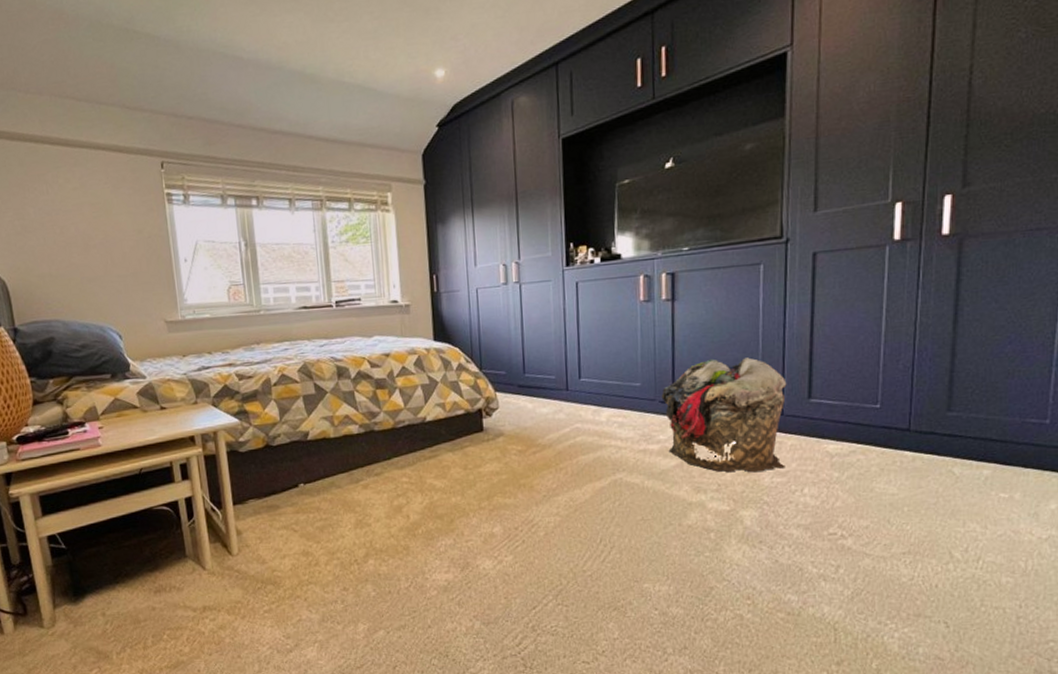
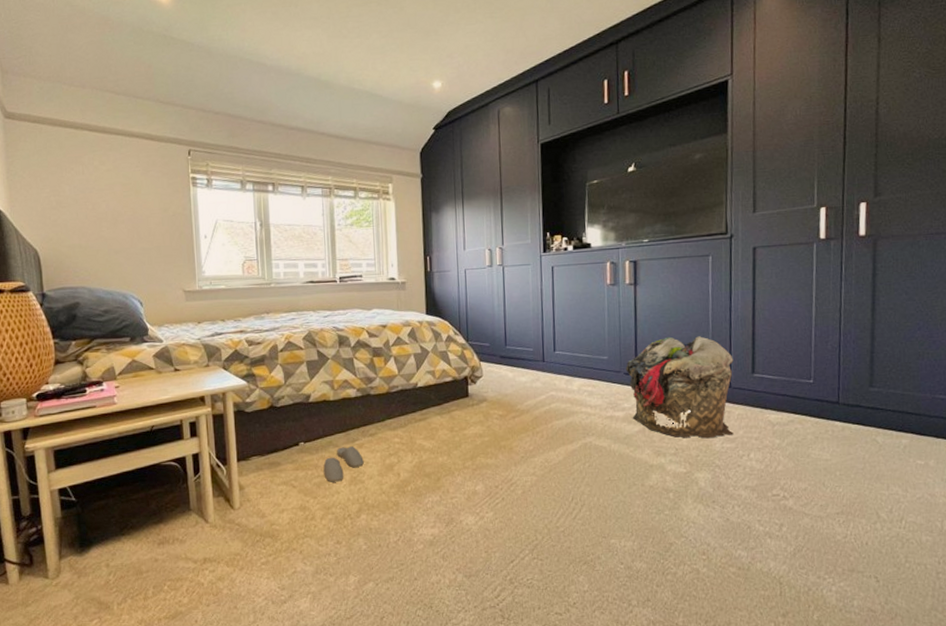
slippers: none [326,487,370,526] -> present [323,446,364,482]

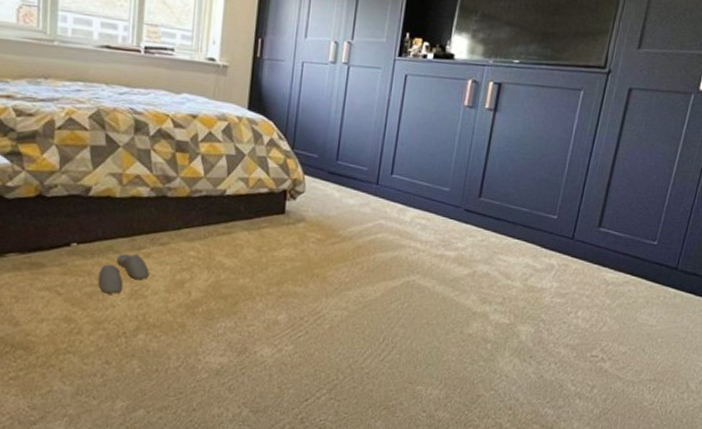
laundry basket: present [626,336,734,439] -> none [464,175,583,291]

